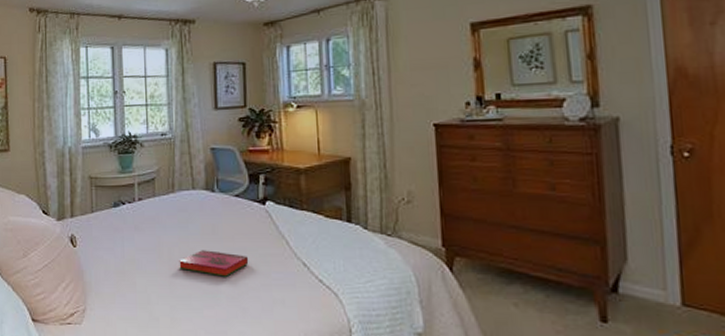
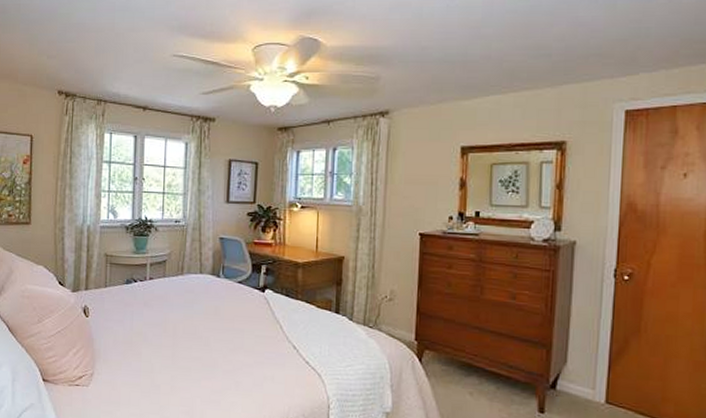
hardback book: present [179,250,249,277] -> none [182,328,246,353]

